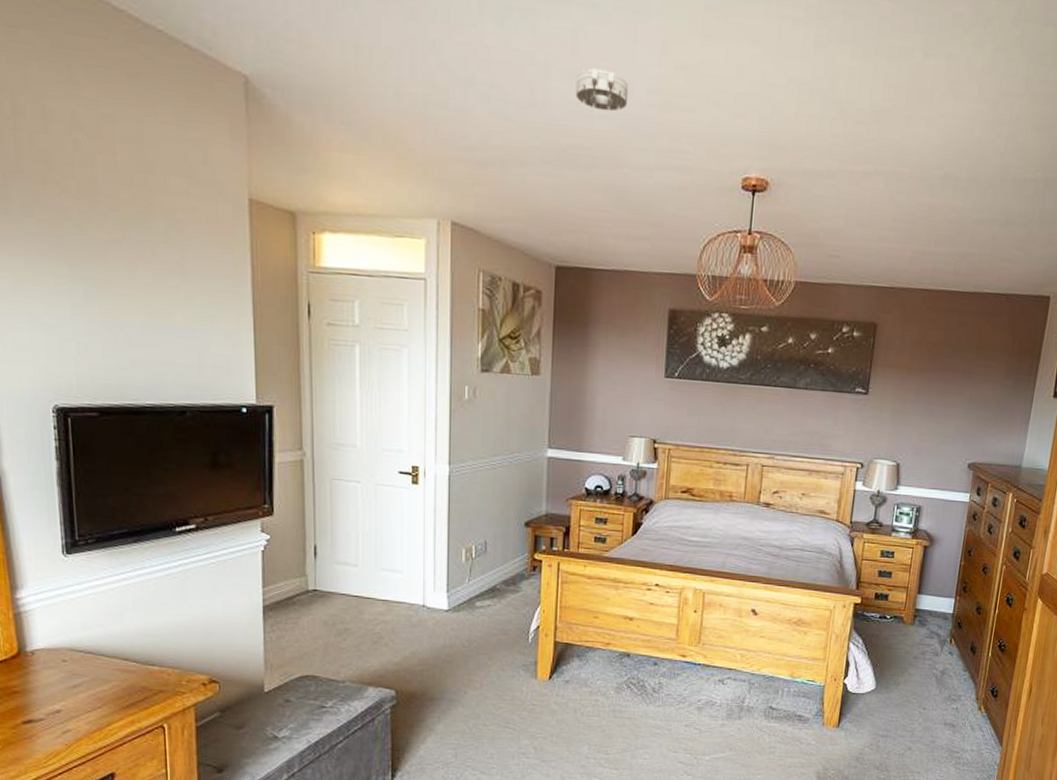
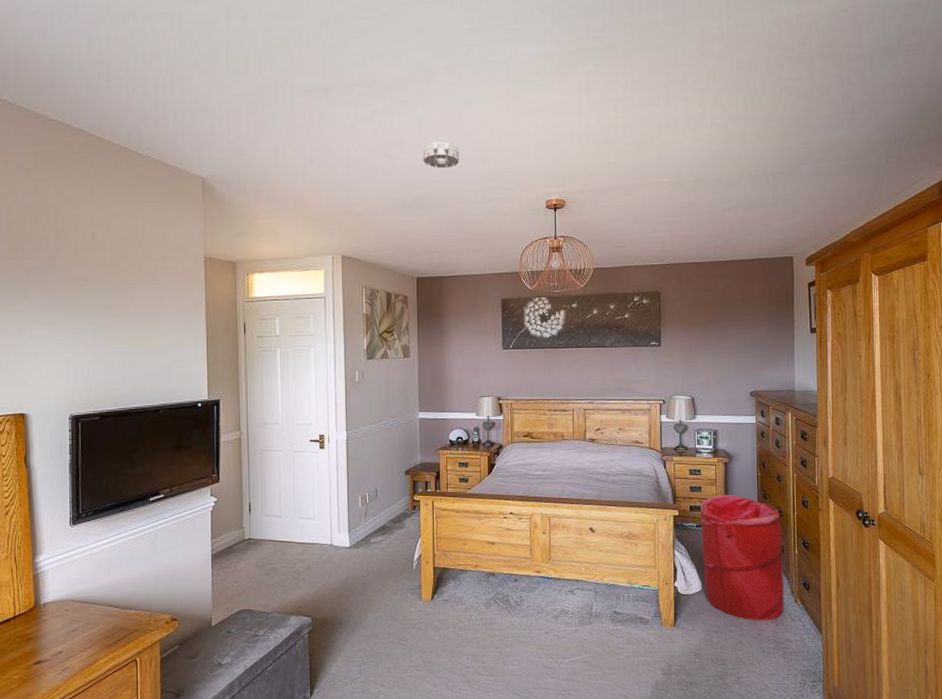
laundry hamper: none [878,583,980,727] -> present [701,494,785,621]

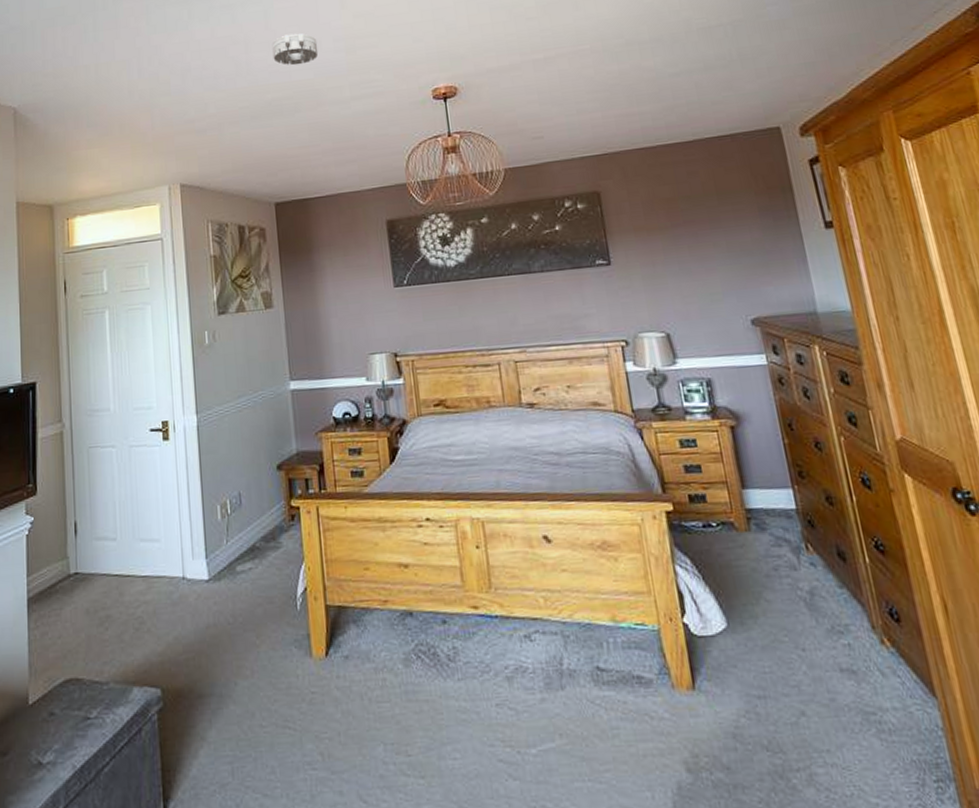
laundry hamper: present [701,494,785,621] -> none [704,474,866,677]

